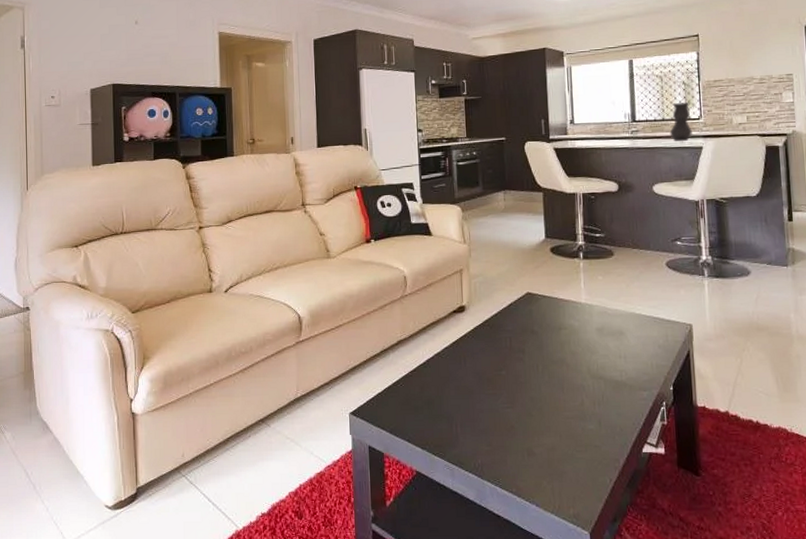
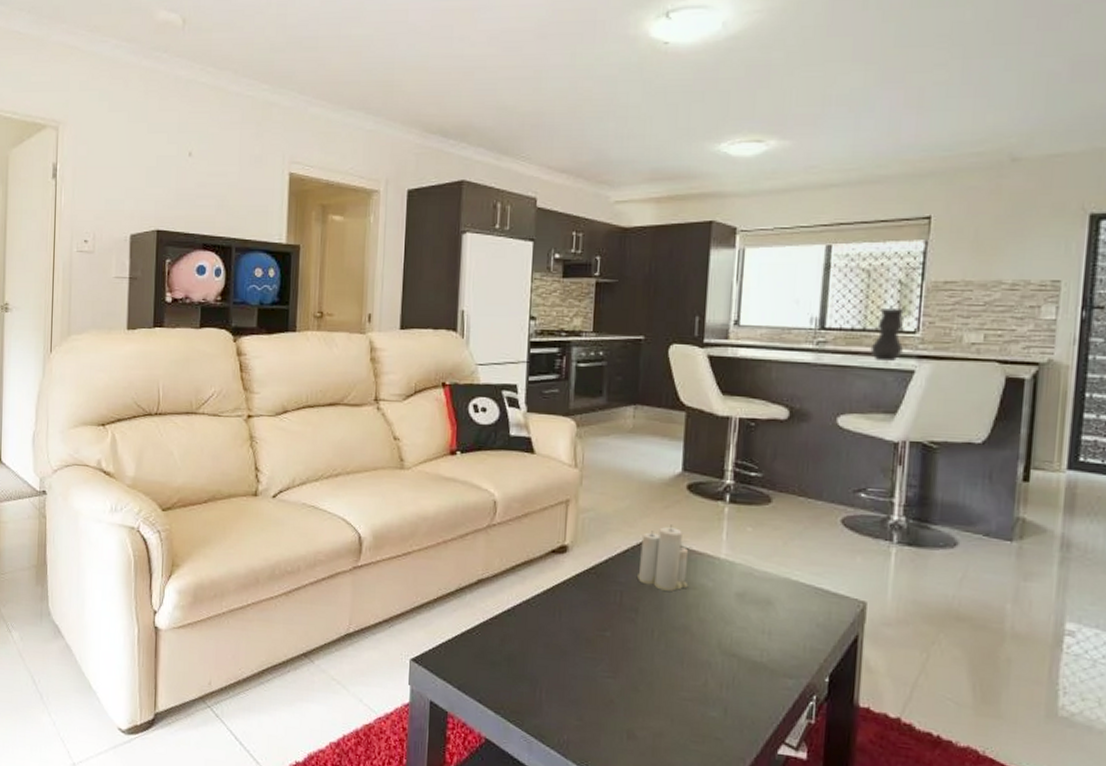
candle: none [520,280,560,333] -> present [636,525,689,591]

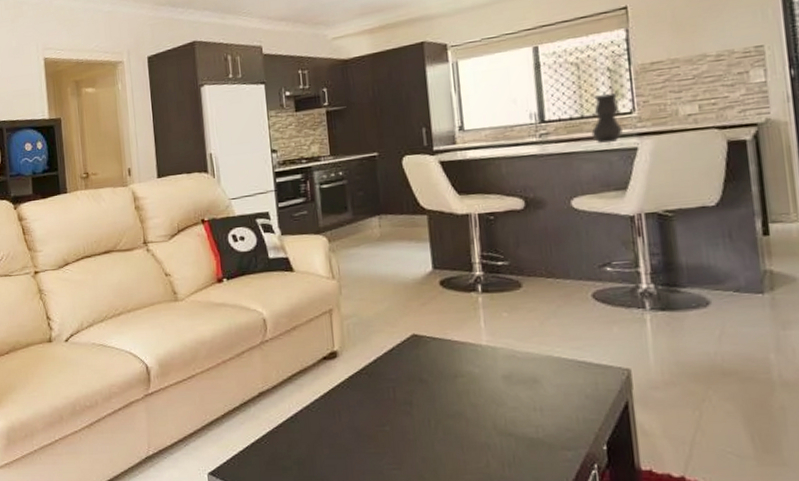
candle: present [636,525,689,591] -> none [404,320,456,382]

